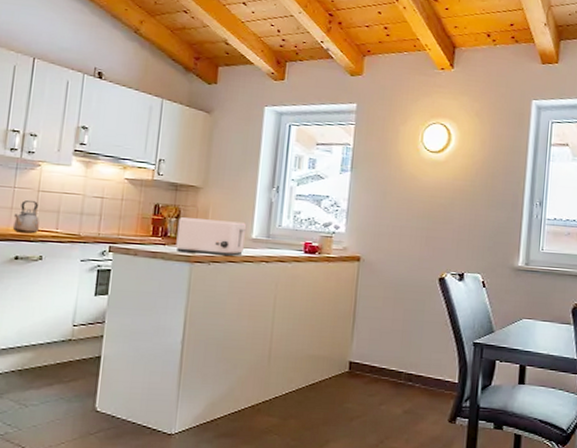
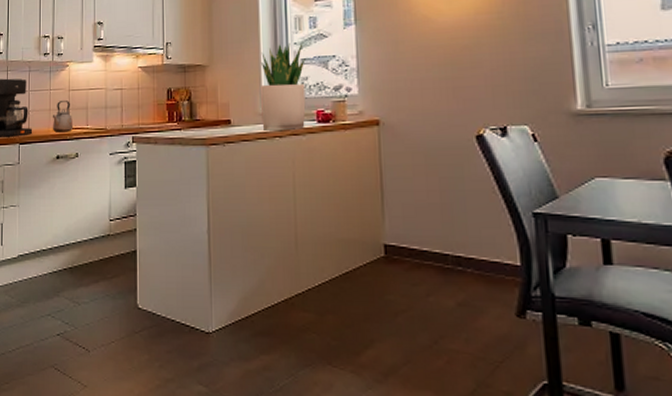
toaster: present [175,217,247,257] -> none [190,97,256,136]
planter: none [250,178,301,257] -> present [260,42,306,130]

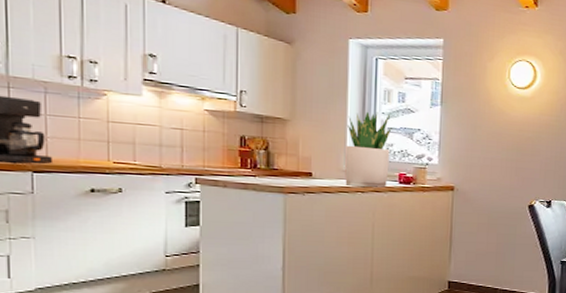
kettle: present [52,101,74,133] -> none [83,131,115,166]

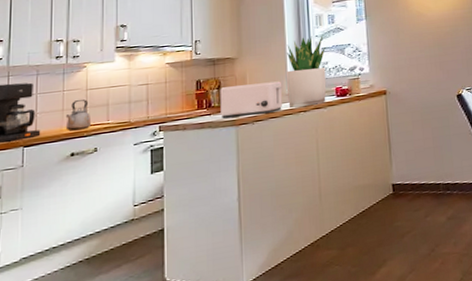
kettle: none [83,131,115,166] -> present [65,99,92,131]
toaster: none [267,149,340,188] -> present [220,81,283,119]

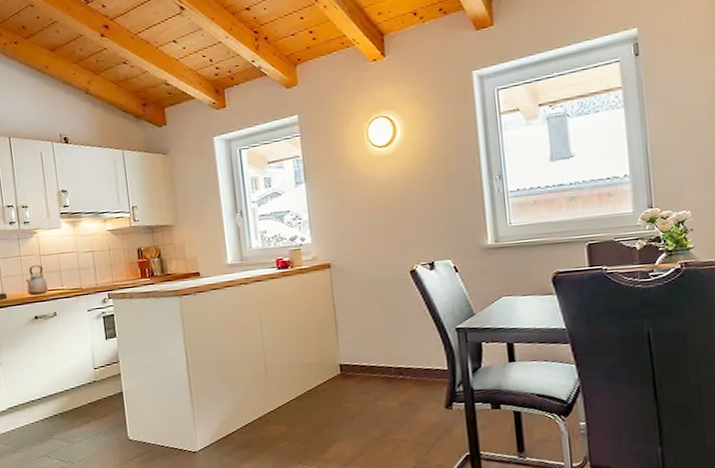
toaster: present [220,81,283,119] -> none [160,250,223,288]
planter: present [286,35,327,108] -> none [223,200,267,279]

